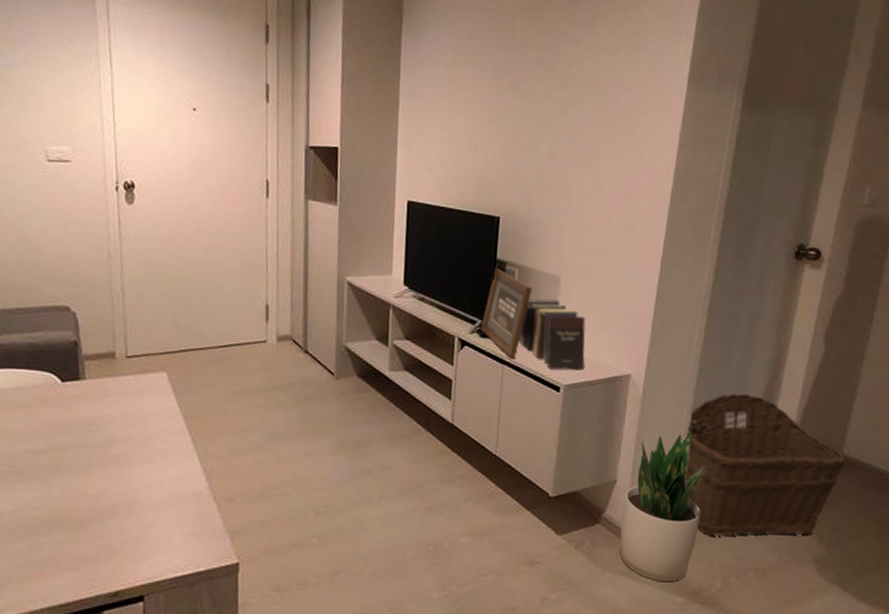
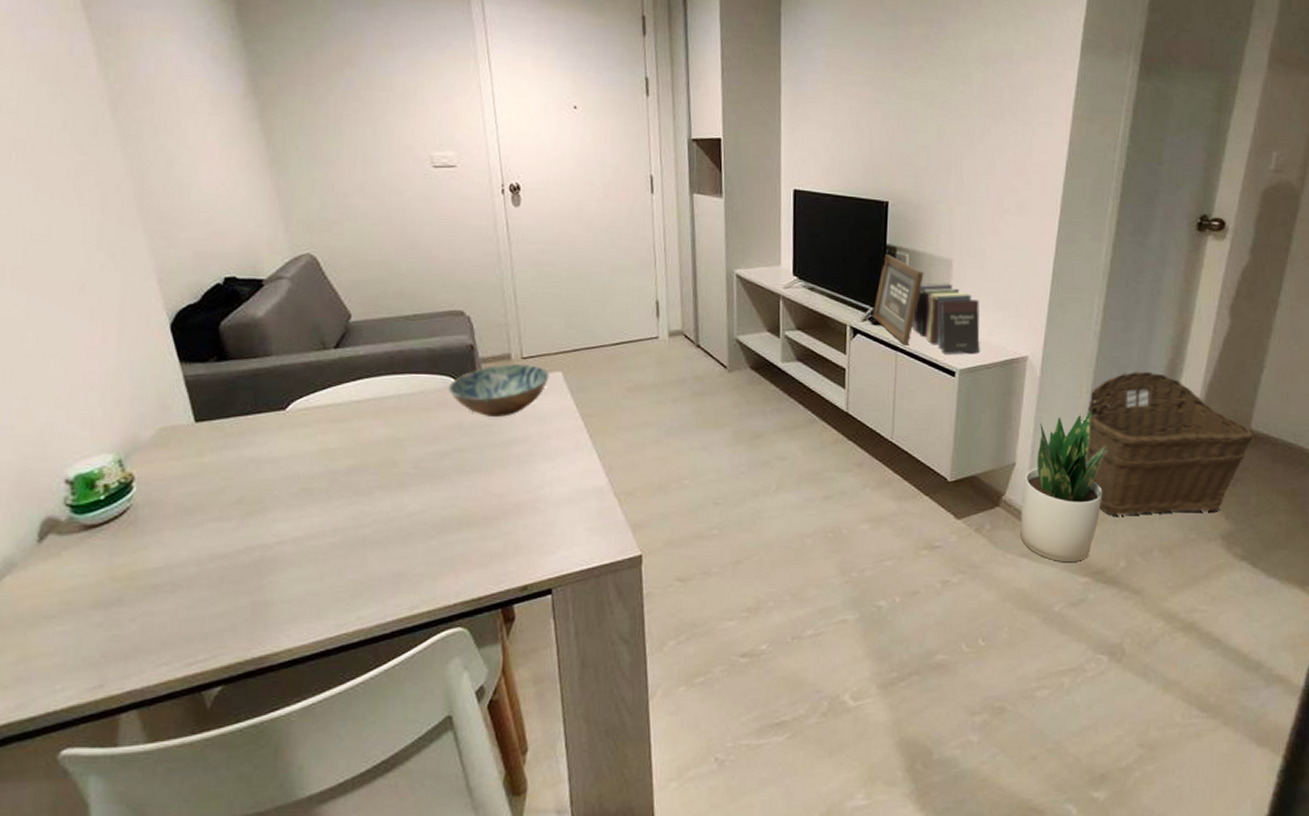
bowl: none [48,362,154,416] -> present [448,364,550,417]

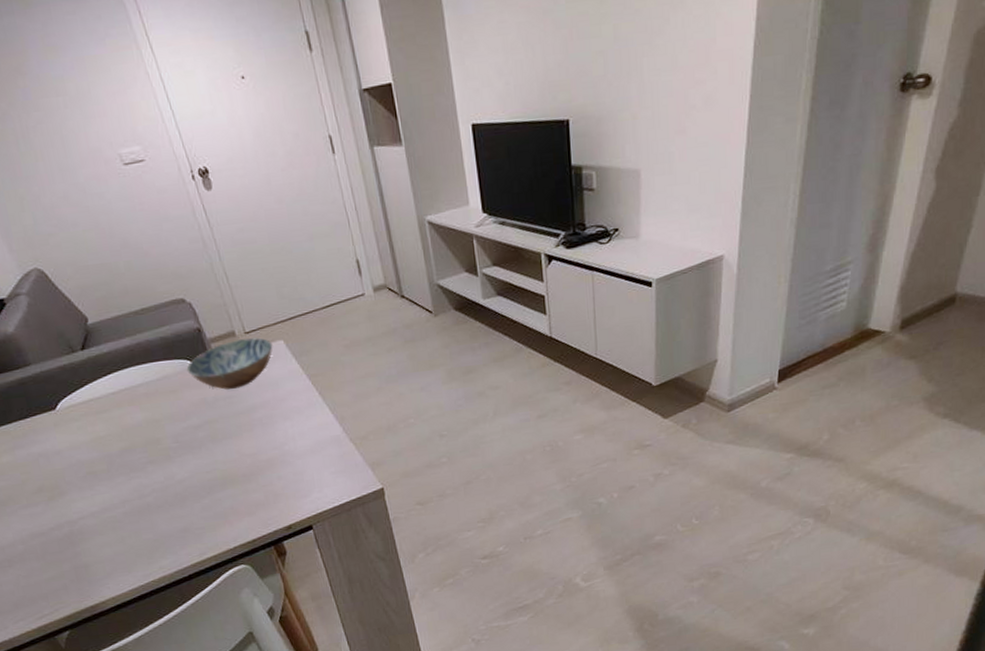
picture frame: present [872,255,924,346] -> none [565,175,613,264]
books: present [911,283,980,354] -> none [605,194,675,267]
planter: present [1020,411,1110,563] -> none [725,299,810,444]
wicker basket: present [1080,371,1253,515] -> none [779,250,959,394]

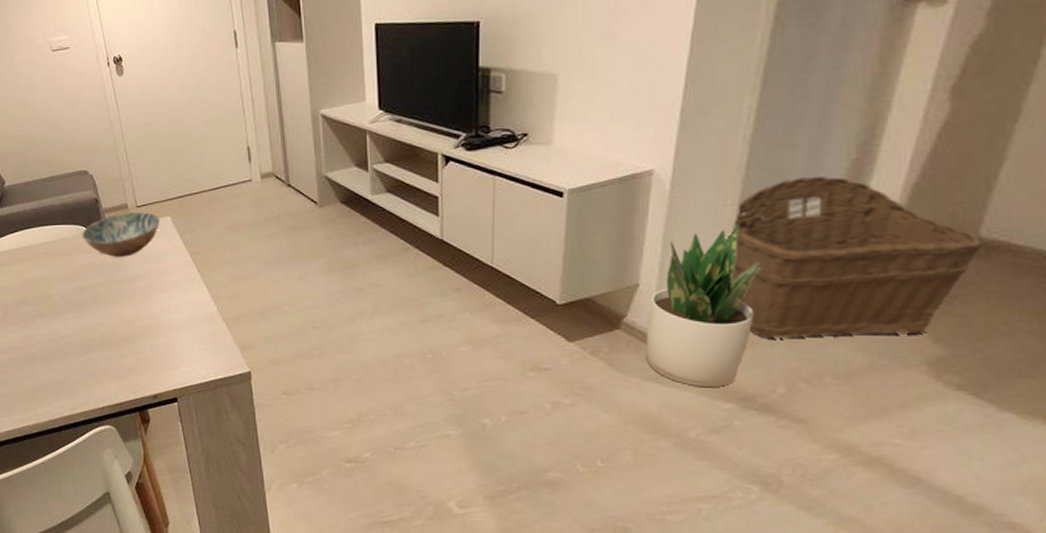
planter: none [725,299,810,444] -> present [646,225,764,388]
wicker basket: none [779,250,959,394] -> present [723,175,983,338]

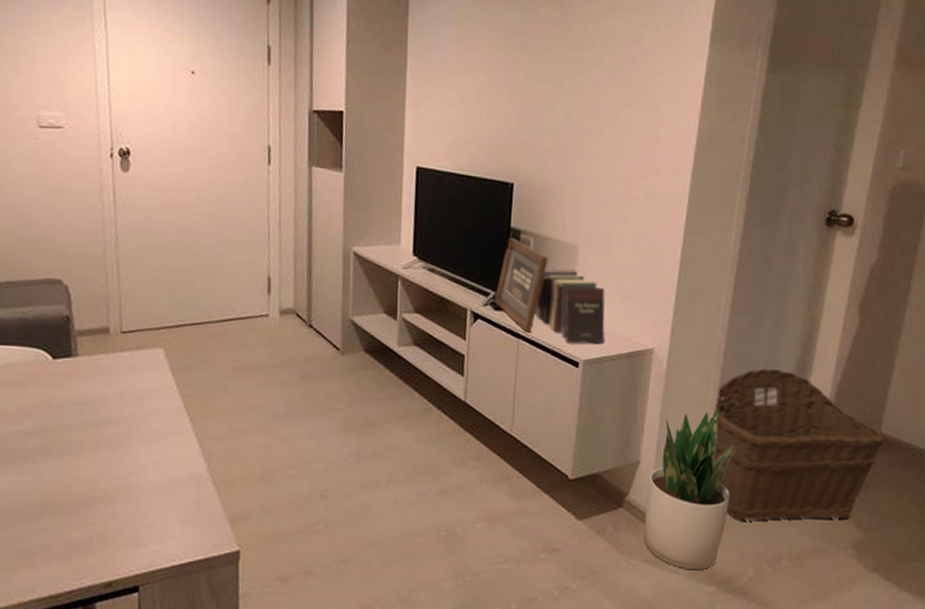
bowl: present [81,212,160,257] -> none [38,338,150,395]
picture frame: none [465,77,523,169] -> present [494,237,549,333]
books: none [510,99,593,175] -> present [534,269,605,344]

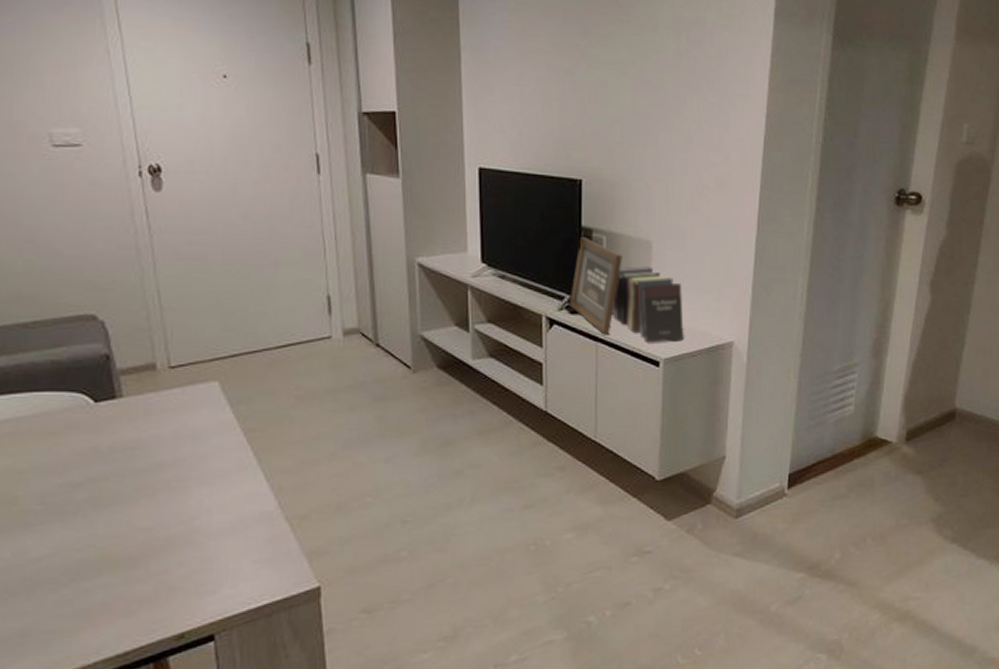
planter: present [644,409,738,571] -> none [733,397,820,559]
wicker basket: present [707,368,884,520] -> none [788,352,958,504]

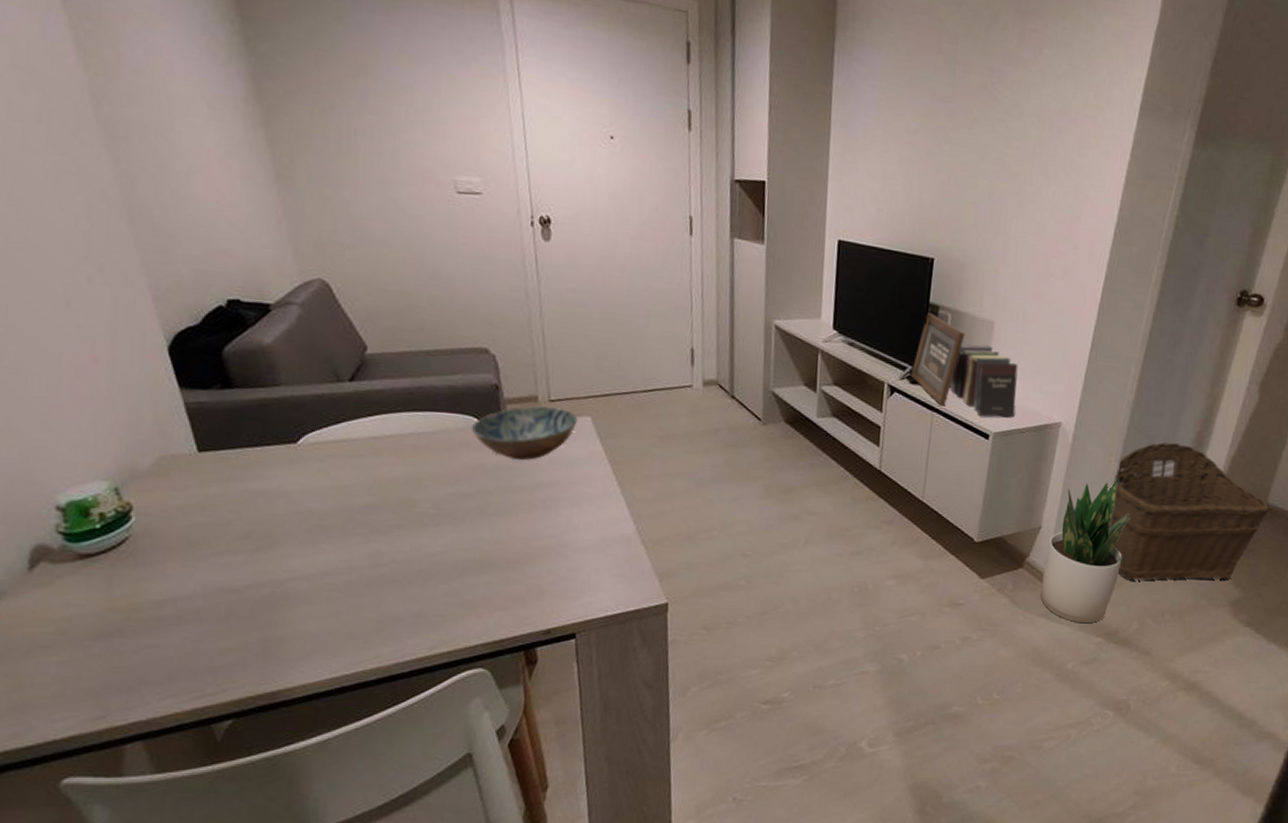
bowl: none [78,375,204,438] -> present [470,406,578,460]
planter: none [733,397,820,559] -> present [1040,479,1133,624]
wicker basket: none [788,352,958,504] -> present [1107,442,1270,580]

